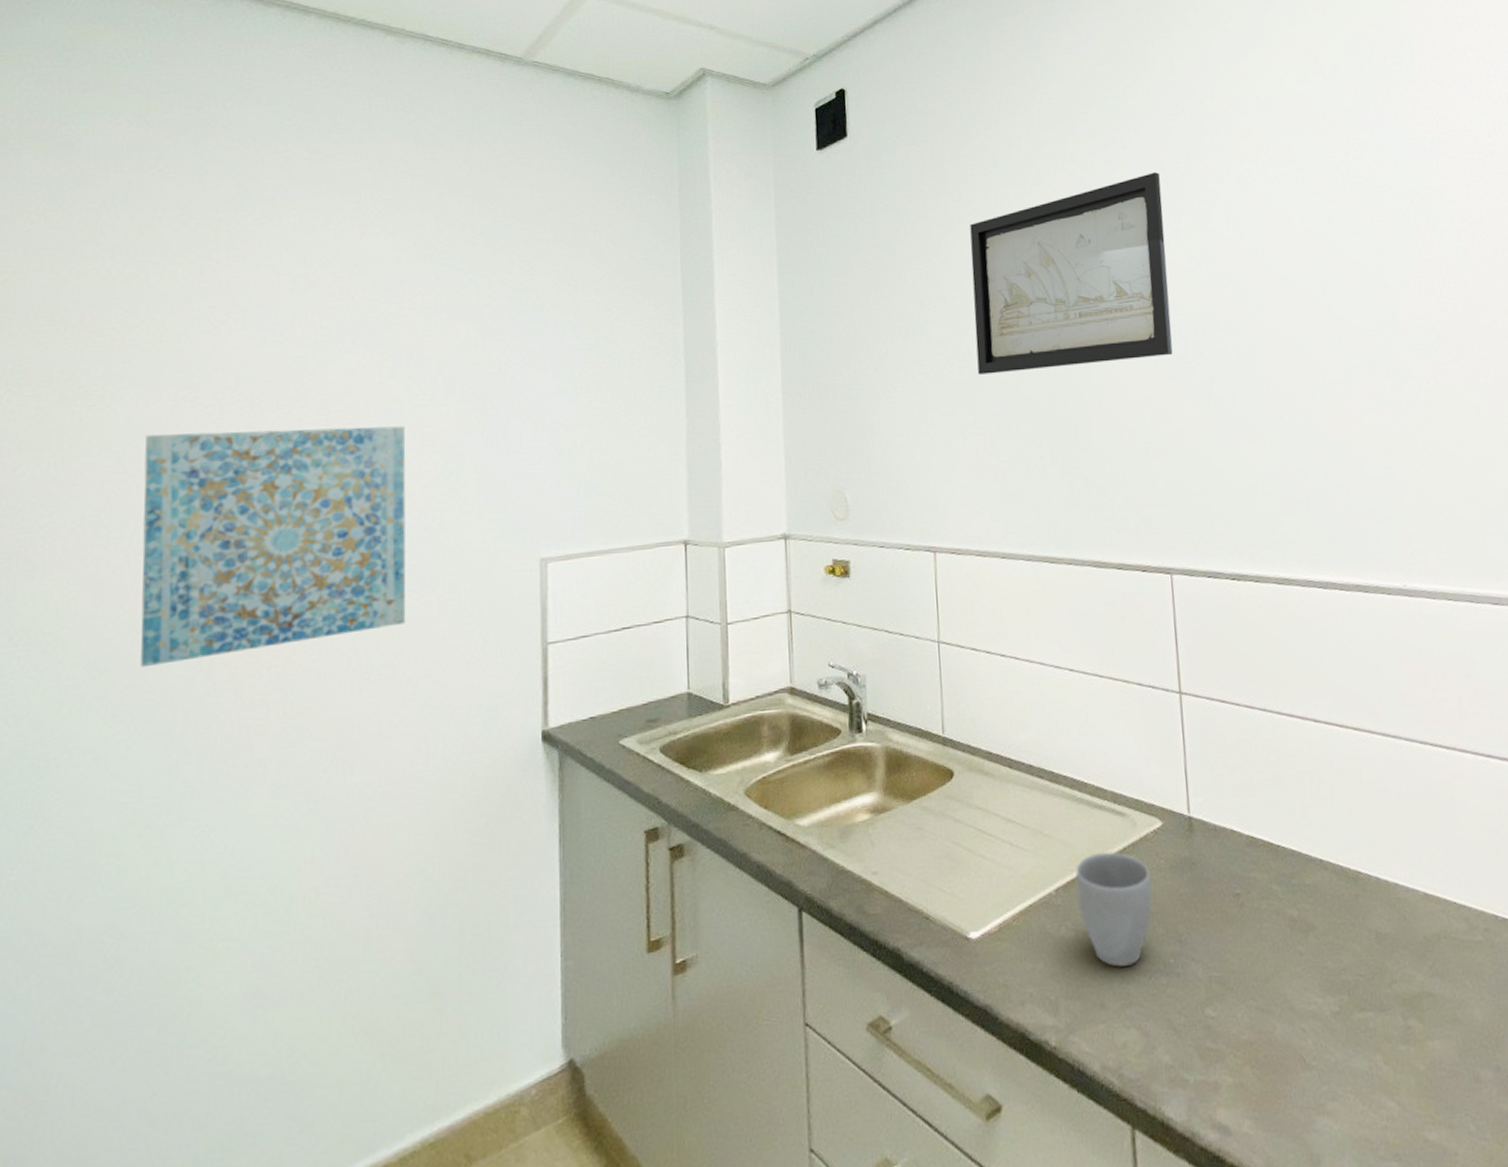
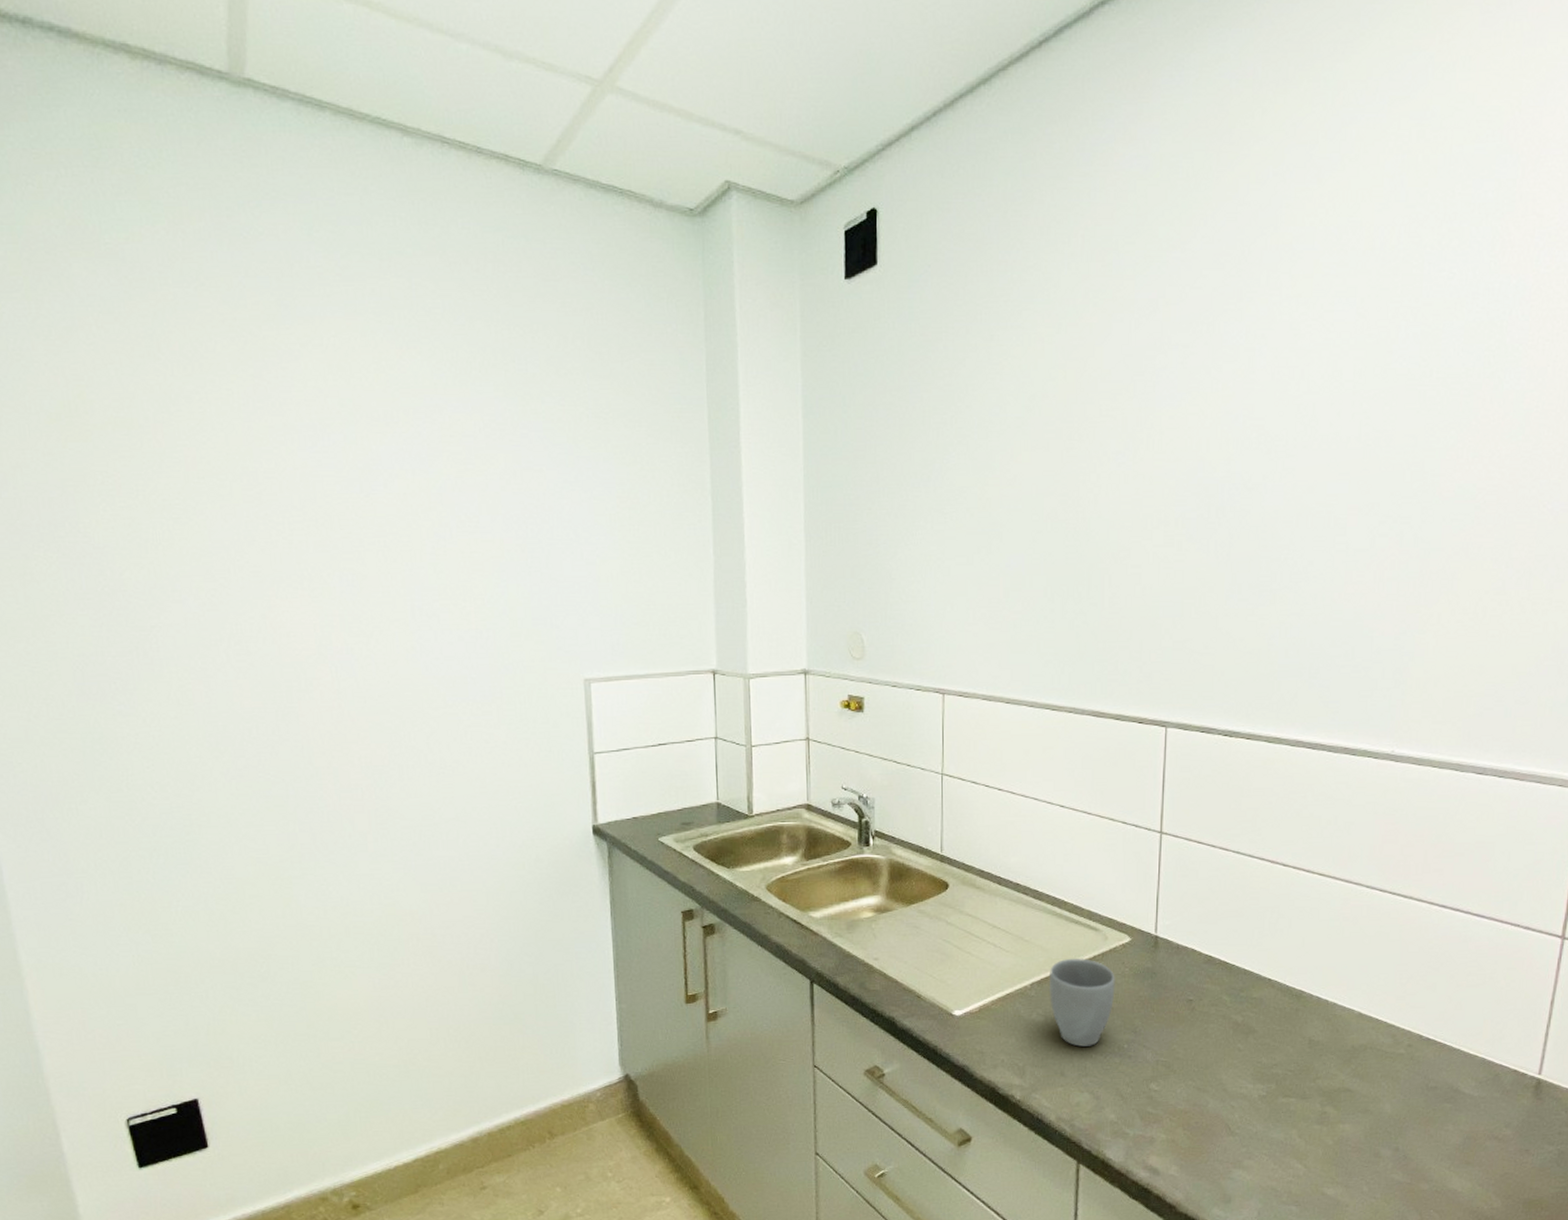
wall art: present [140,426,406,668] -> none [228,547,471,752]
wall art: present [970,172,1173,375] -> none [997,314,1207,526]

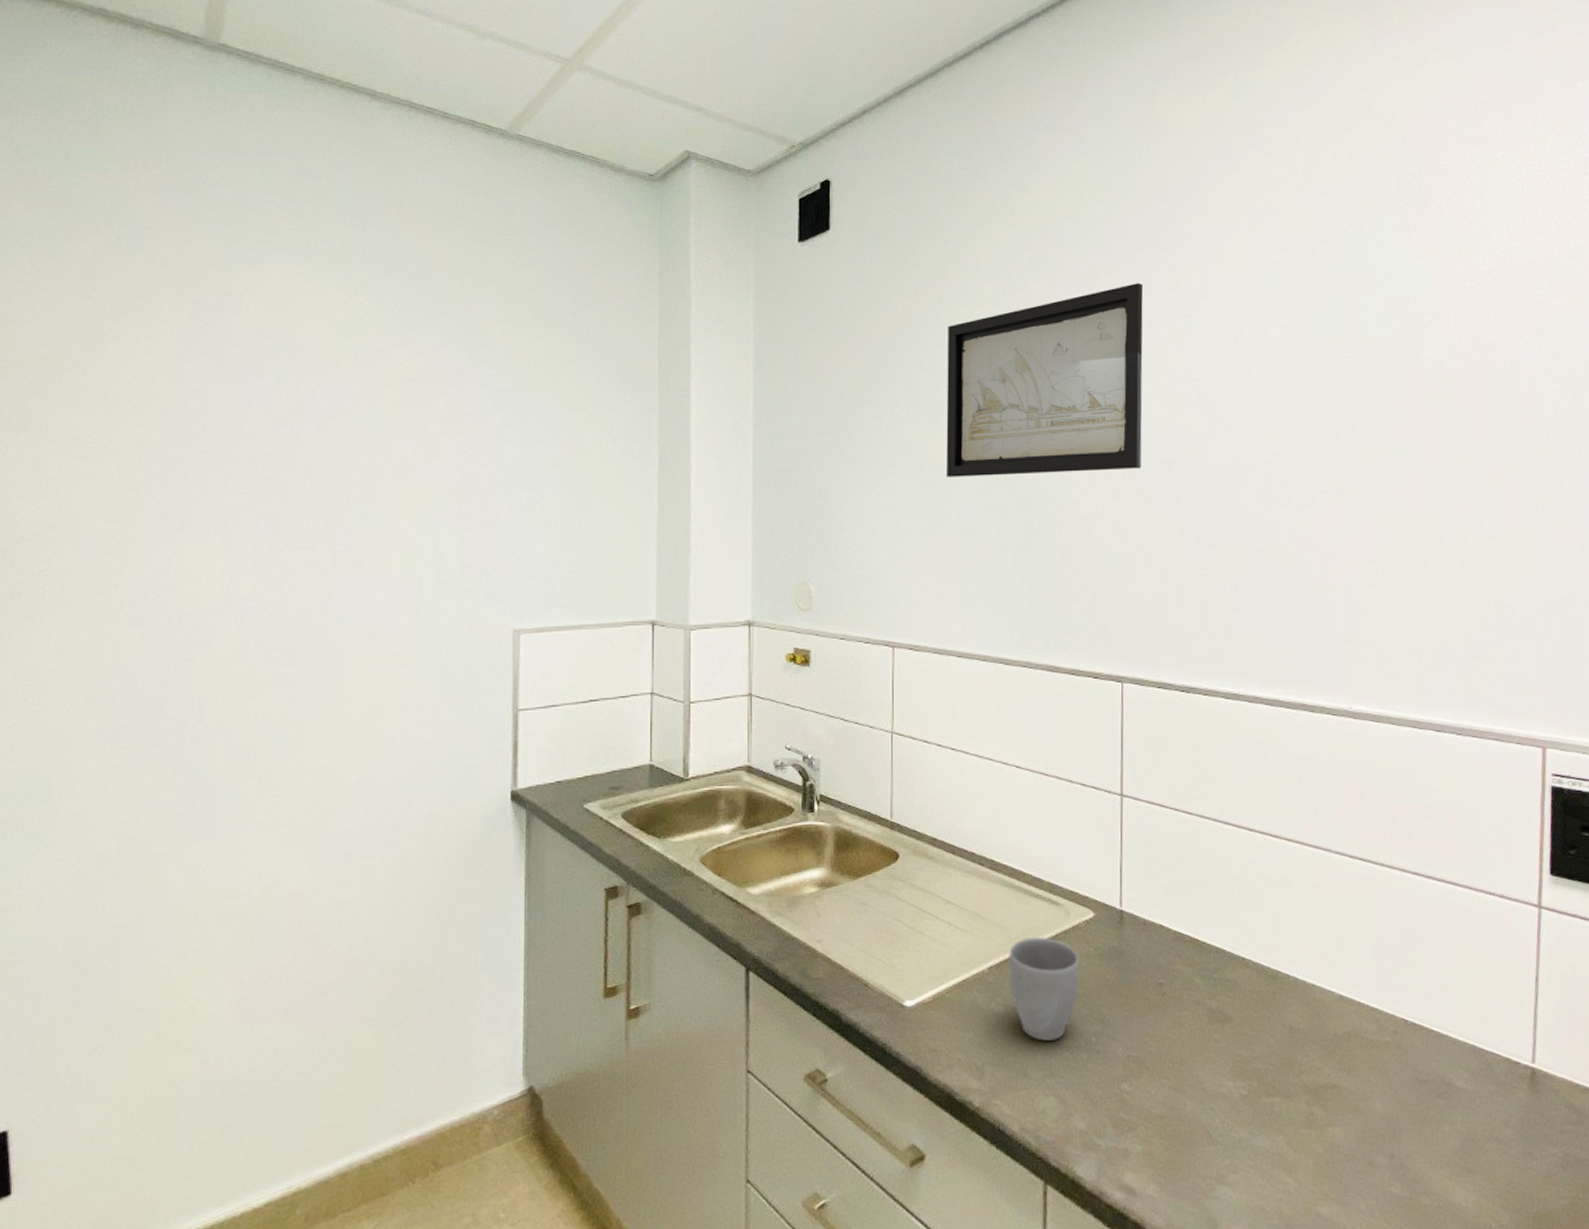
wall art: none [997,314,1207,526] -> present [946,283,1144,477]

